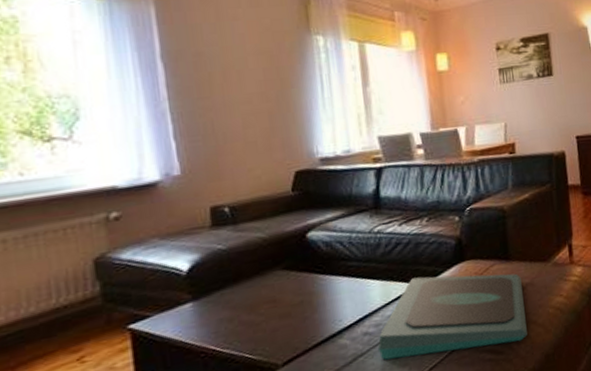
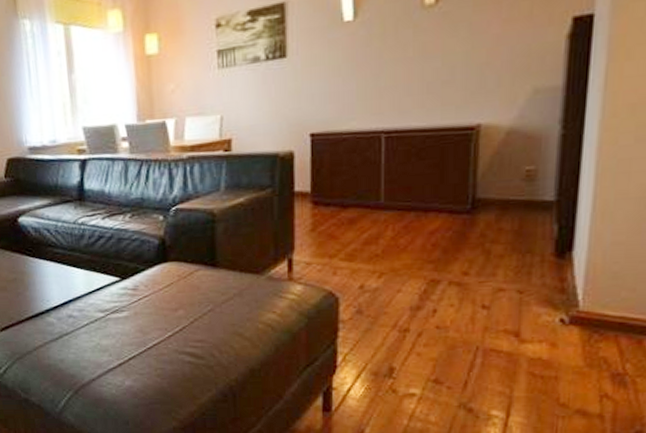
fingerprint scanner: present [377,273,527,361] -> none [80,271,232,351]

